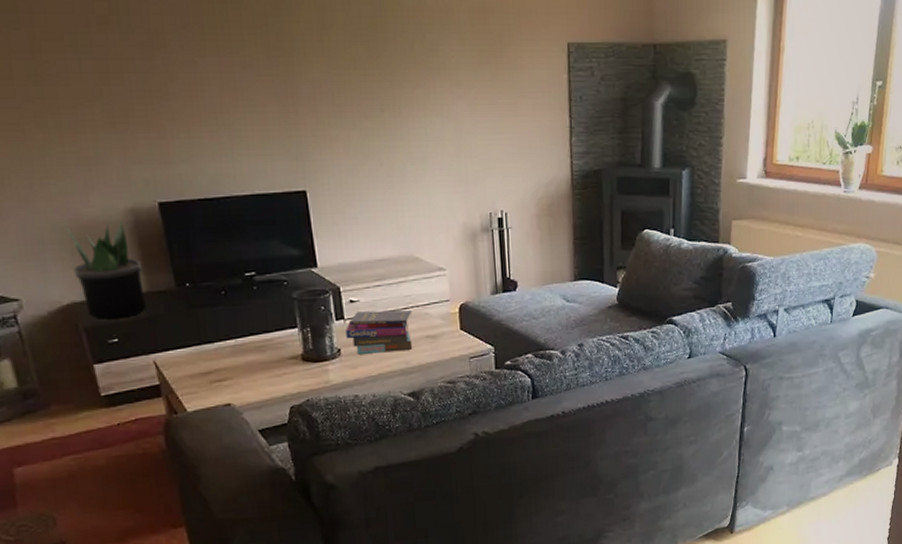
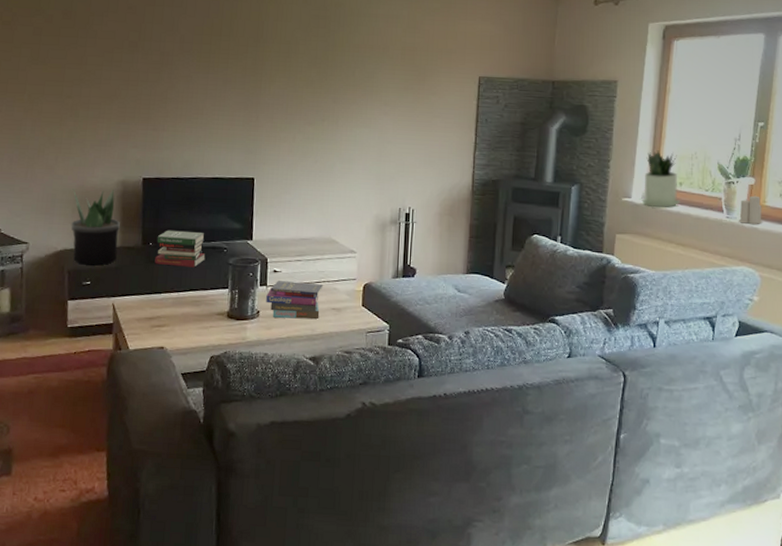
books: none [194,264,262,309] -> present [154,230,206,267]
planter: none [757,121,798,186] -> present [641,150,681,207]
candle: none [856,164,880,198] -> present [738,194,763,225]

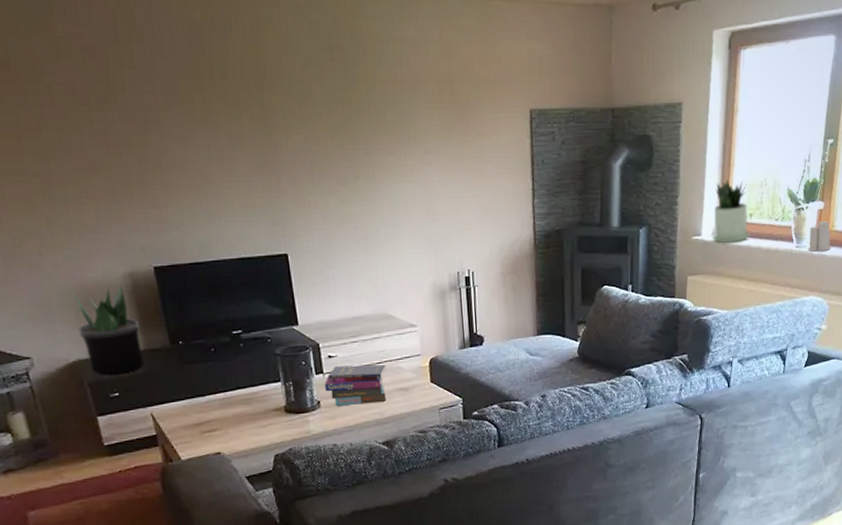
books: present [154,230,206,267] -> none [186,323,248,365]

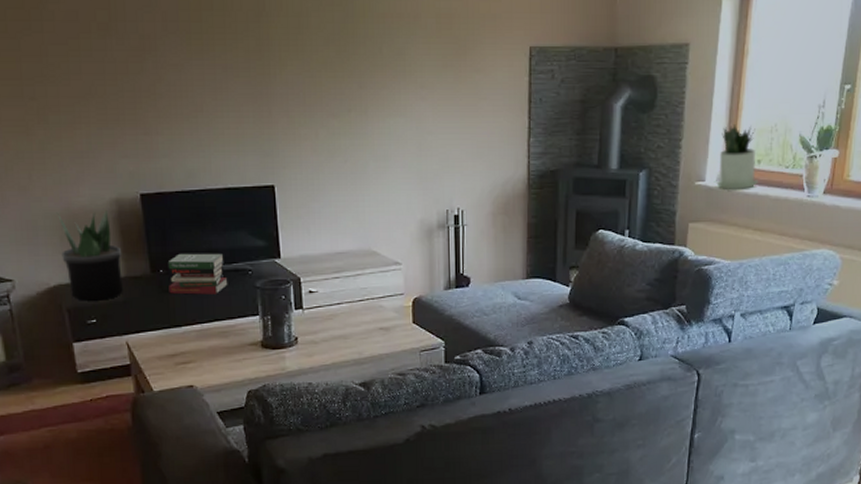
books: none [186,323,248,365] -> present [167,253,228,295]
books: present [324,364,387,406] -> none [303,301,368,343]
candle: present [807,219,832,252] -> none [820,168,846,203]

